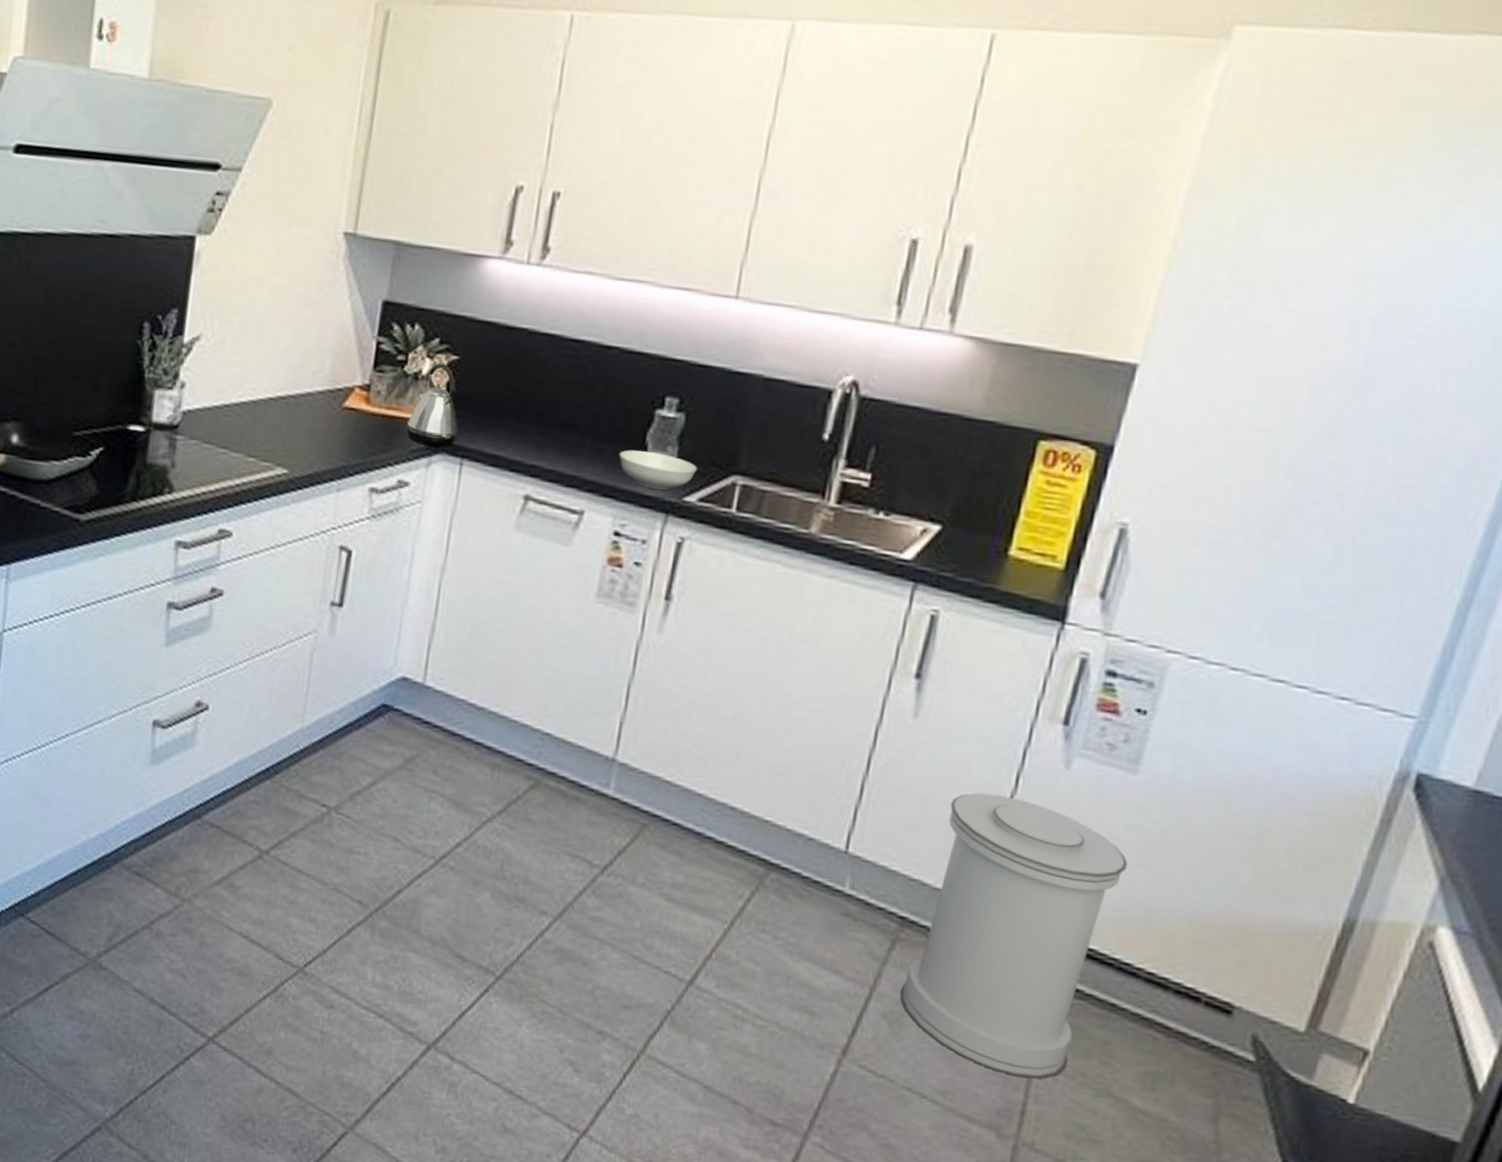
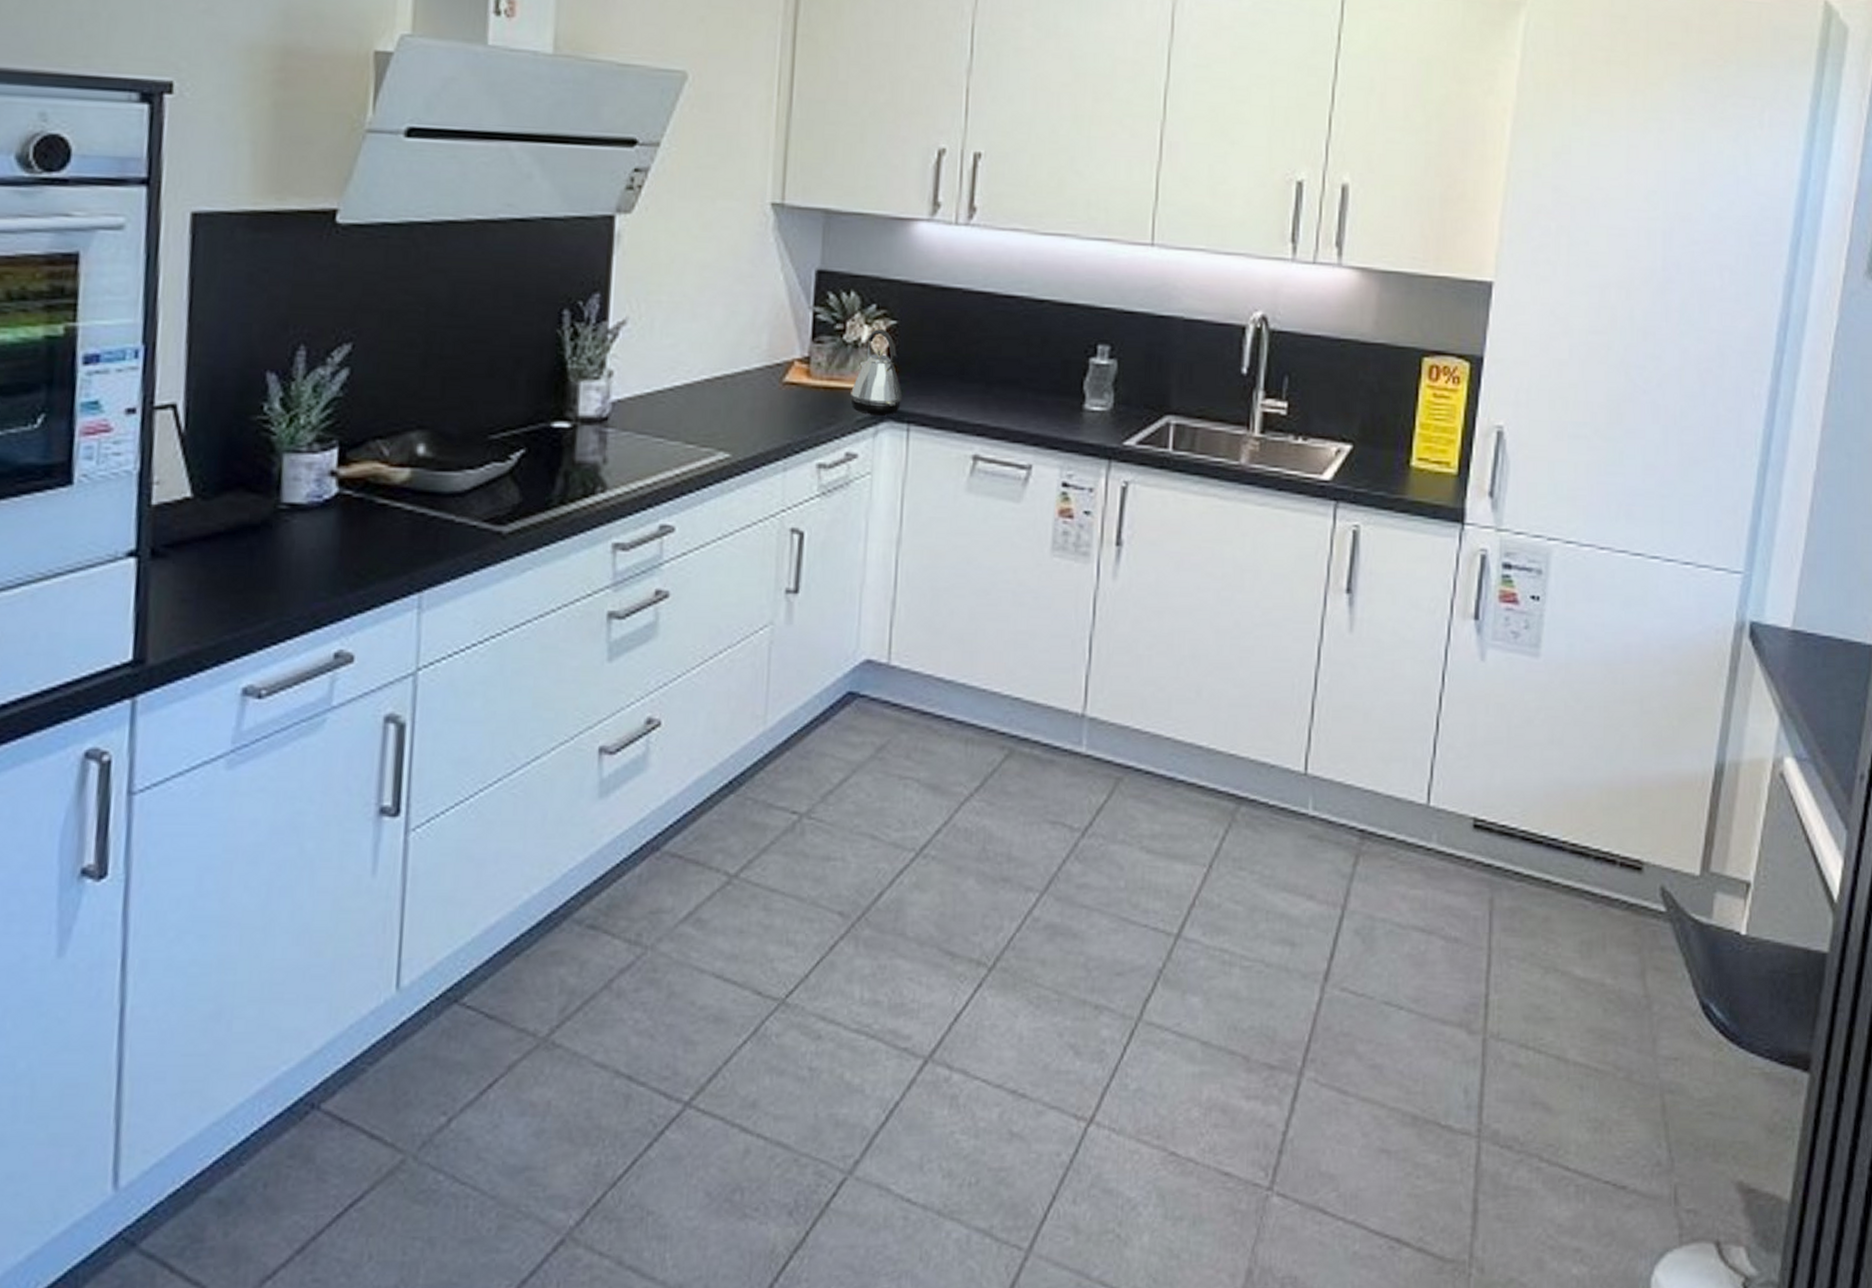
bowl: present [618,450,698,490] -> none [1059,400,1134,436]
trash can: present [900,793,1128,1079] -> none [1368,695,1543,970]

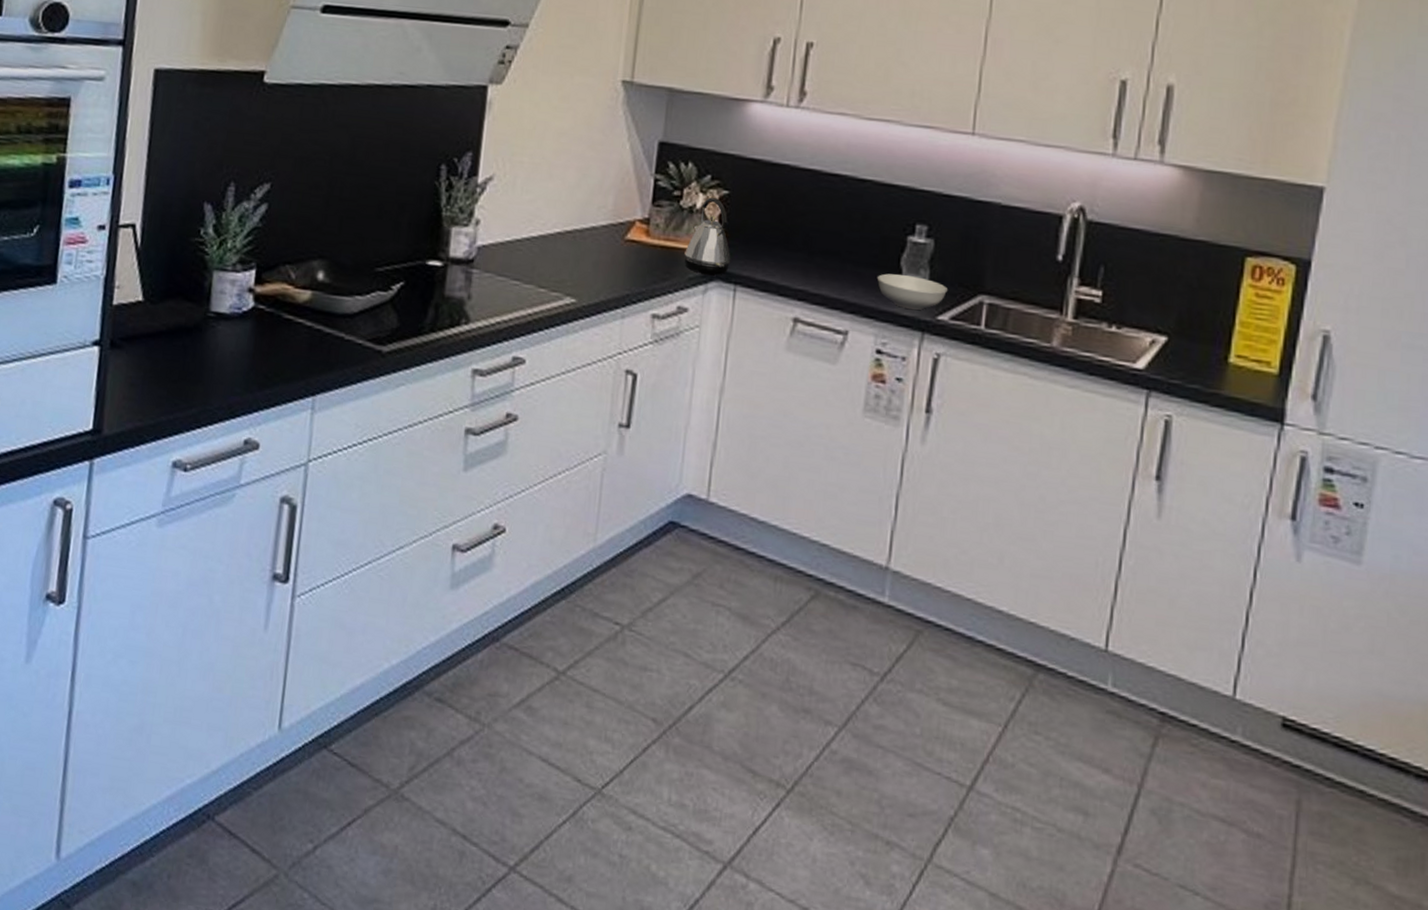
bowl: none [1059,400,1134,436] -> present [876,273,949,310]

